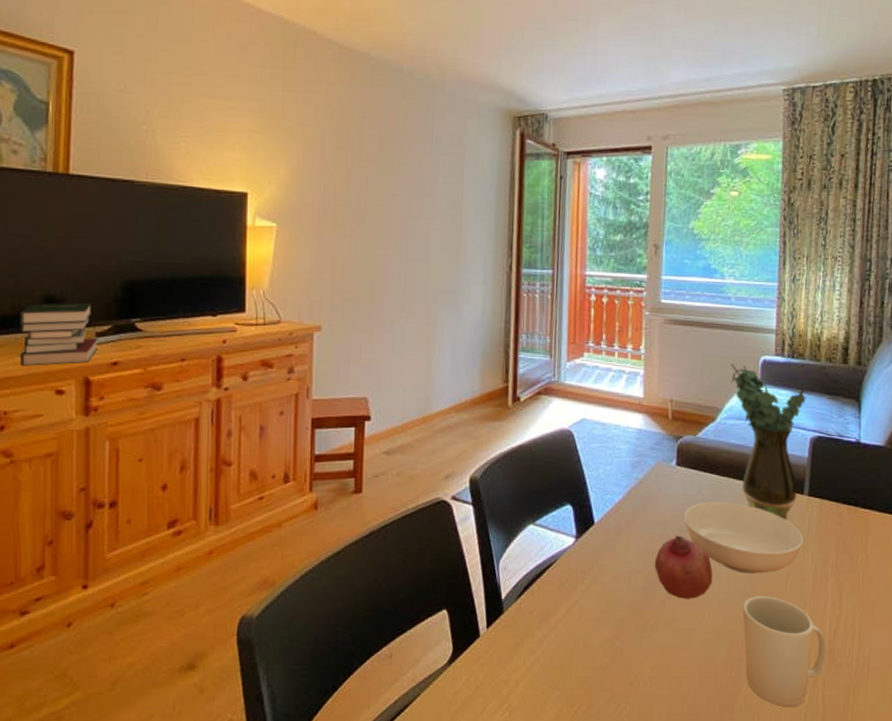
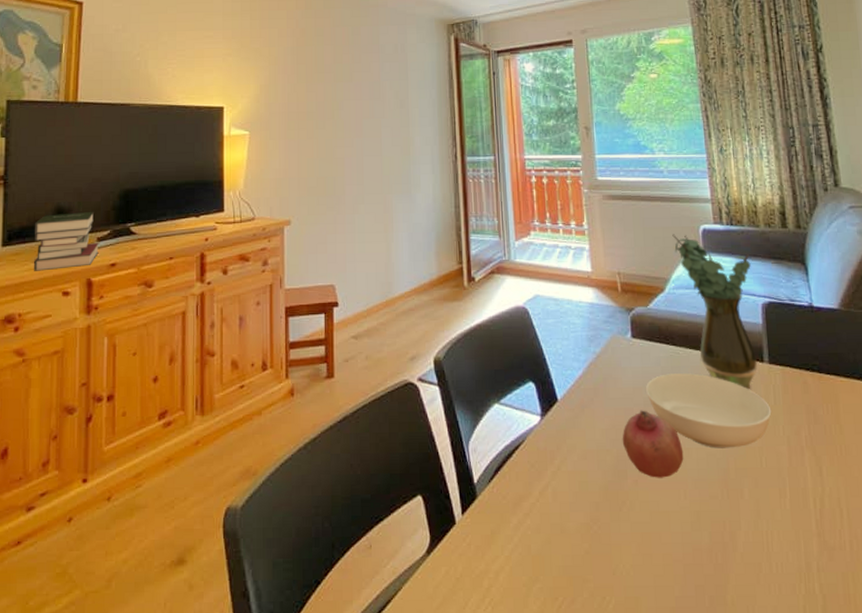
mug: present [742,596,827,707] -> none [719,473,816,598]

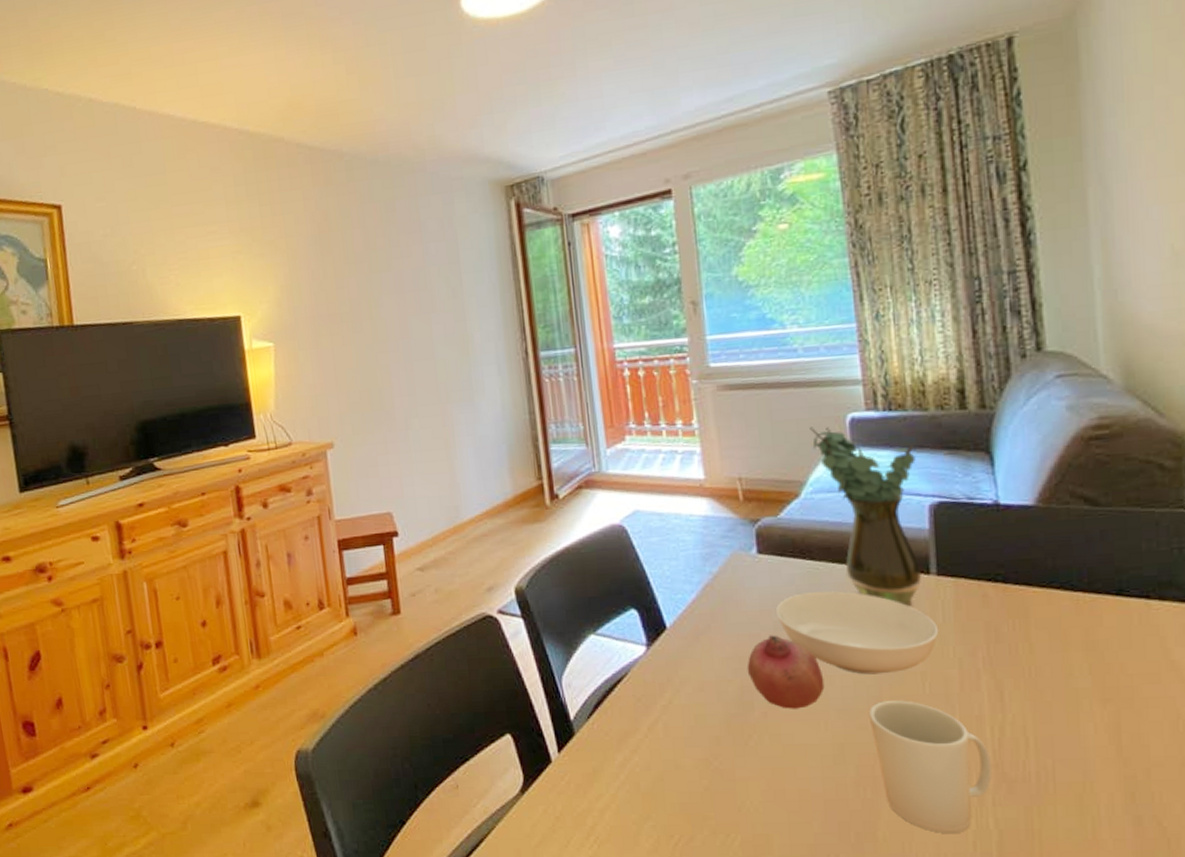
books: present [34,211,99,271] -> none [50,447,124,517]
mug: none [719,473,816,598] -> present [869,700,992,834]

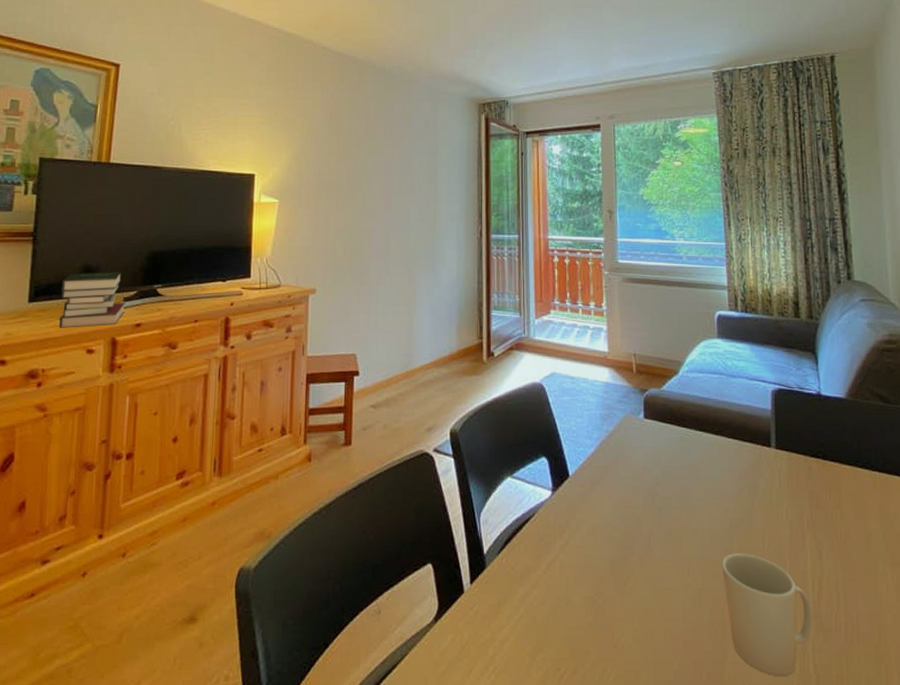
books: none [50,447,124,517] -> present [59,271,125,328]
fruit: present [747,635,825,709] -> none [630,489,689,556]
bowl: present [775,591,939,675] -> none [654,454,776,529]
vase: present [809,427,922,607] -> none [688,319,765,474]

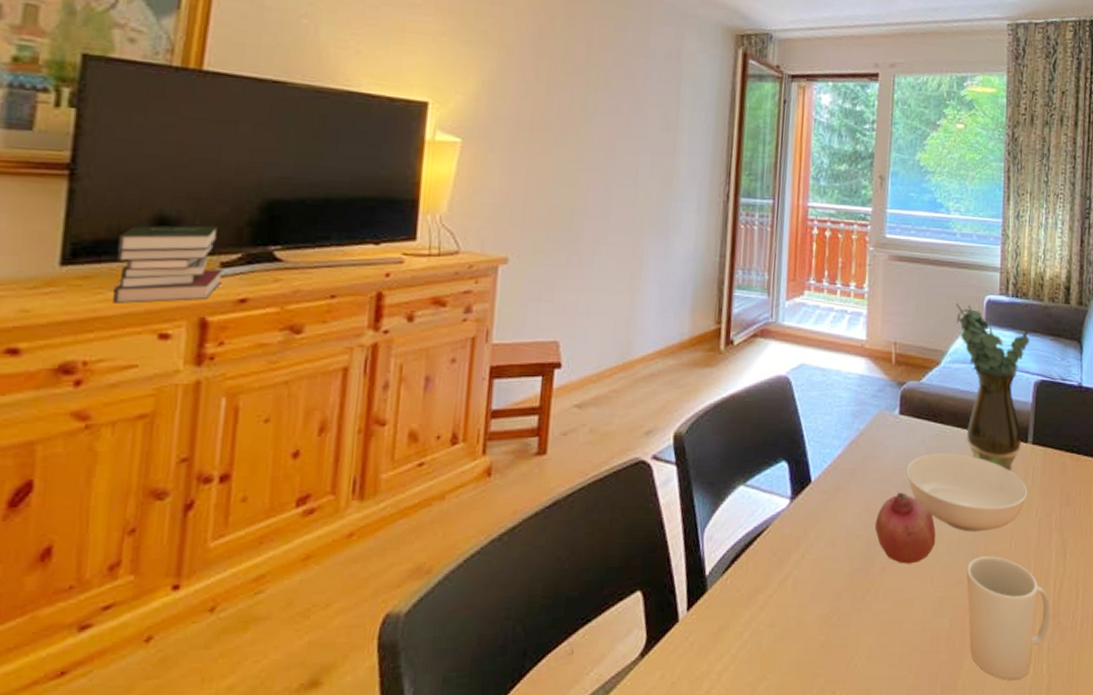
fruit: none [630,489,689,556] -> present [874,492,936,564]
bowl: none [654,454,776,529] -> present [906,453,1028,532]
vase: none [688,319,765,474] -> present [956,303,1030,471]

